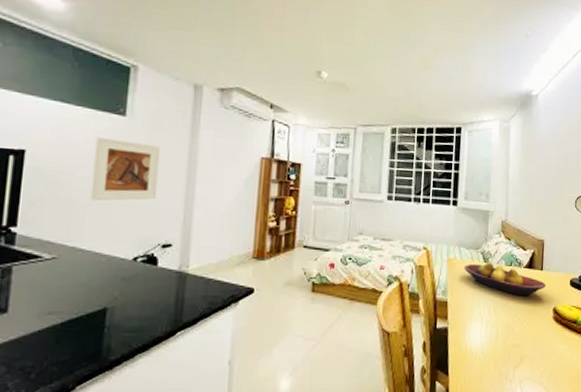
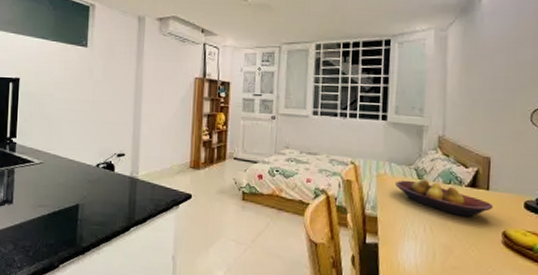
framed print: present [90,136,160,201] -> none [64,65,113,118]

